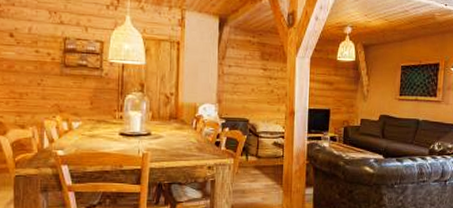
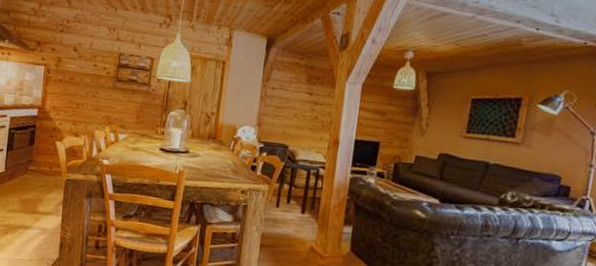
side table: none [241,134,281,182] -> present [275,161,321,215]

